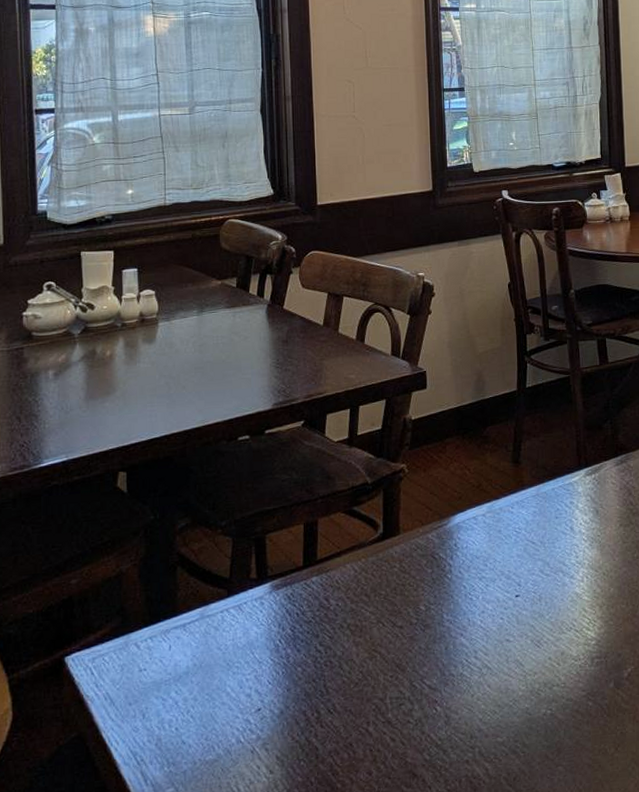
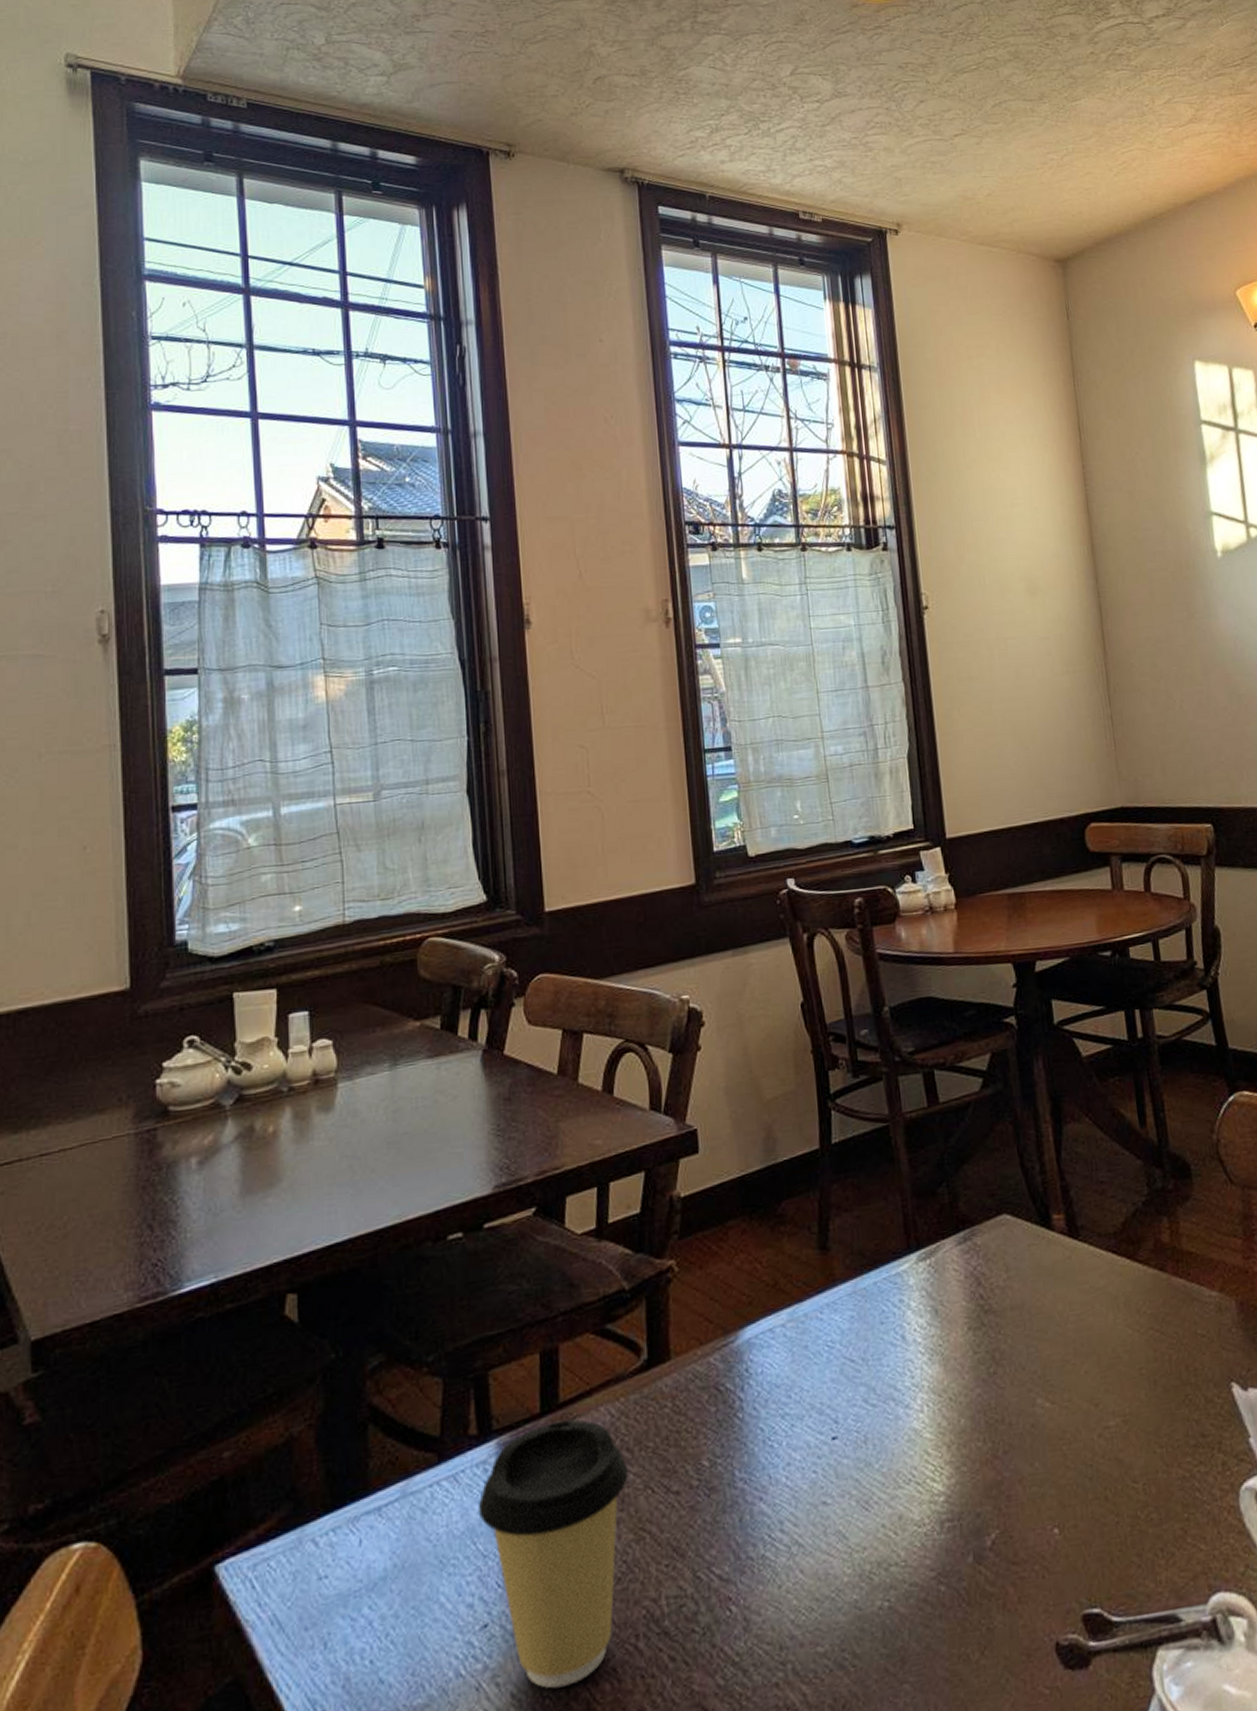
coffee cup: none [256,572,366,755] -> present [478,1419,628,1689]

